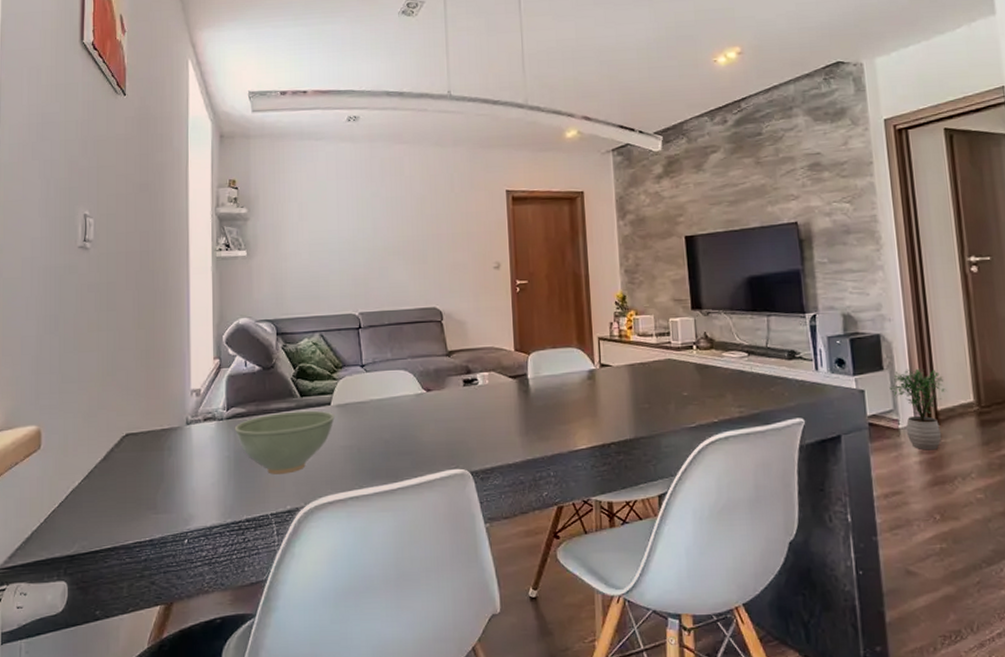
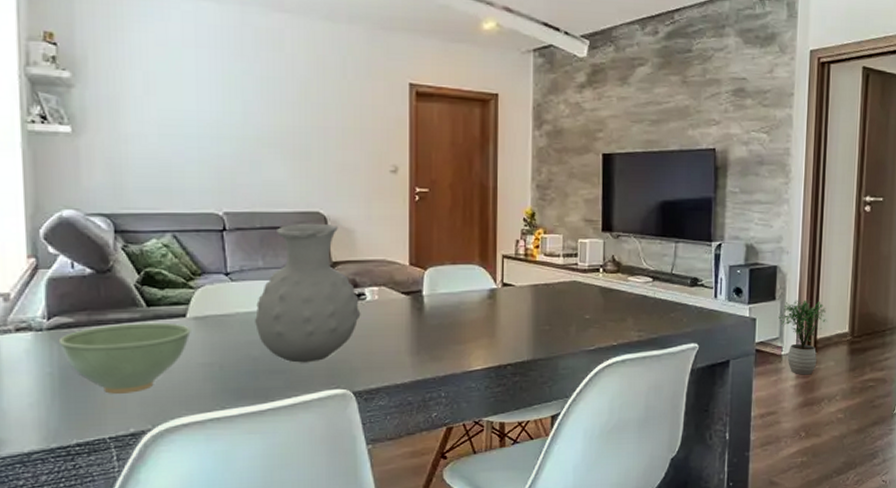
vase: none [386,317,474,445] -> present [255,223,361,363]

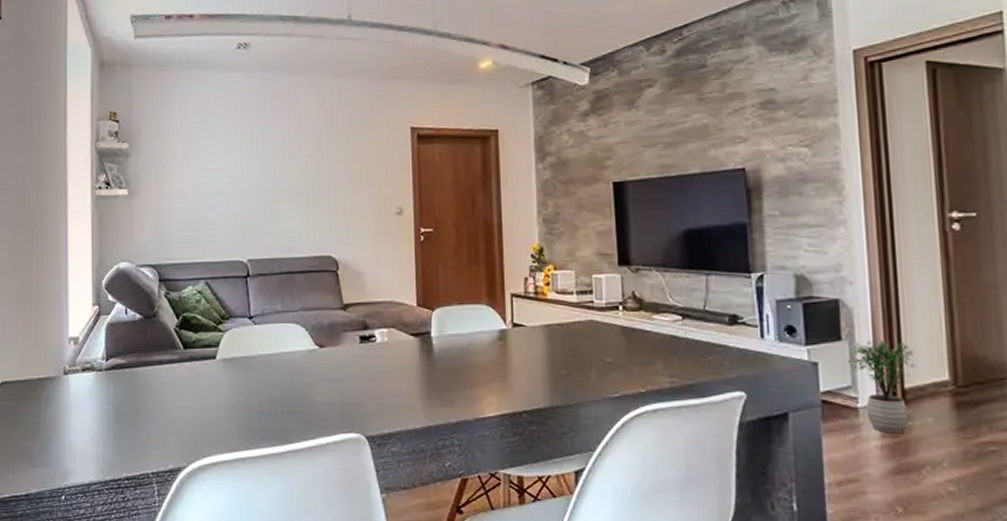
bowl: present [58,322,191,394] -> none [114,364,220,431]
vase: present [255,223,361,363] -> none [275,267,372,405]

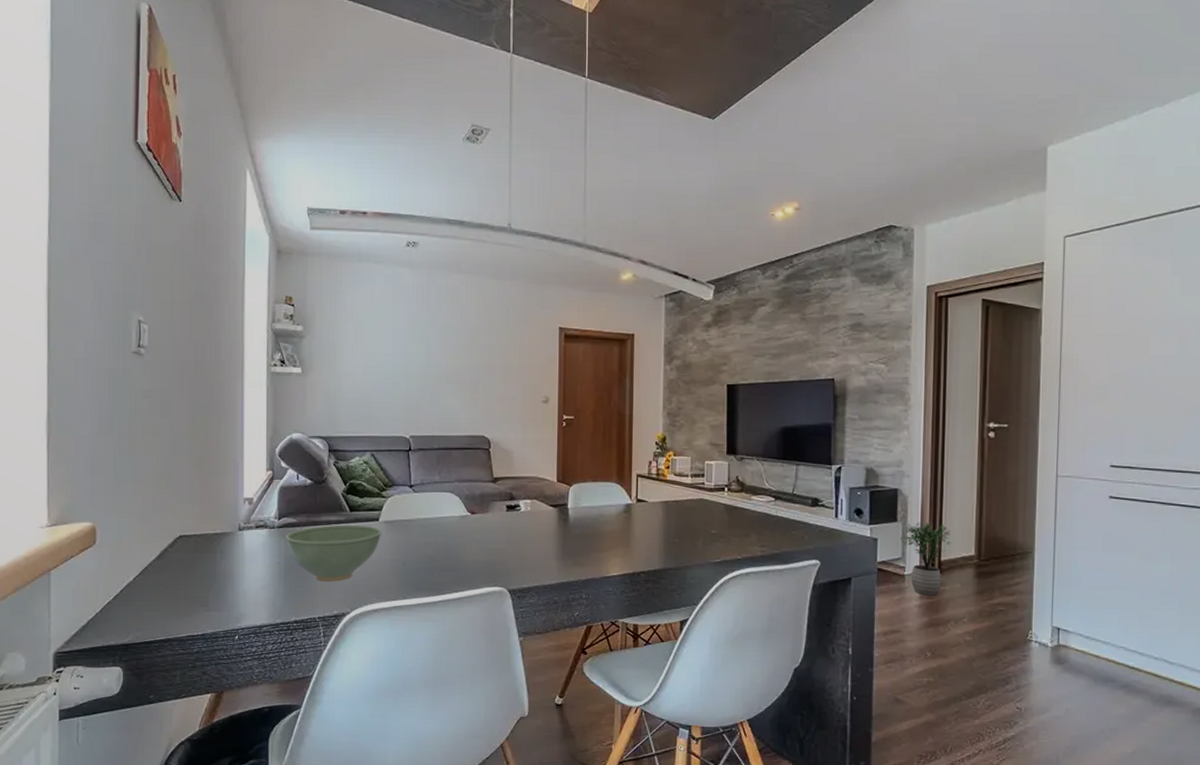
bowl: none [114,364,220,431] -> present [285,524,382,582]

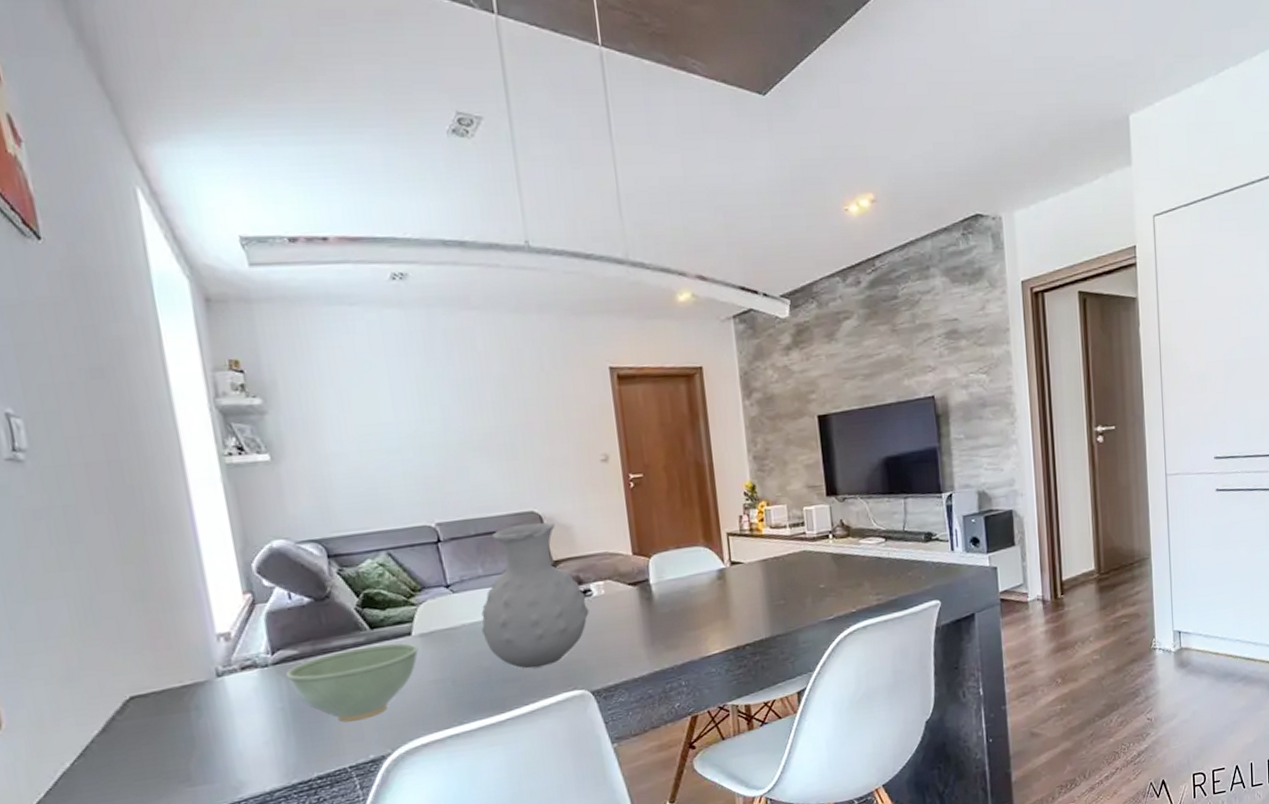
vase: none [432,445,516,563] -> present [481,523,589,669]
potted plant: present [900,522,952,596] -> none [1020,541,1071,620]

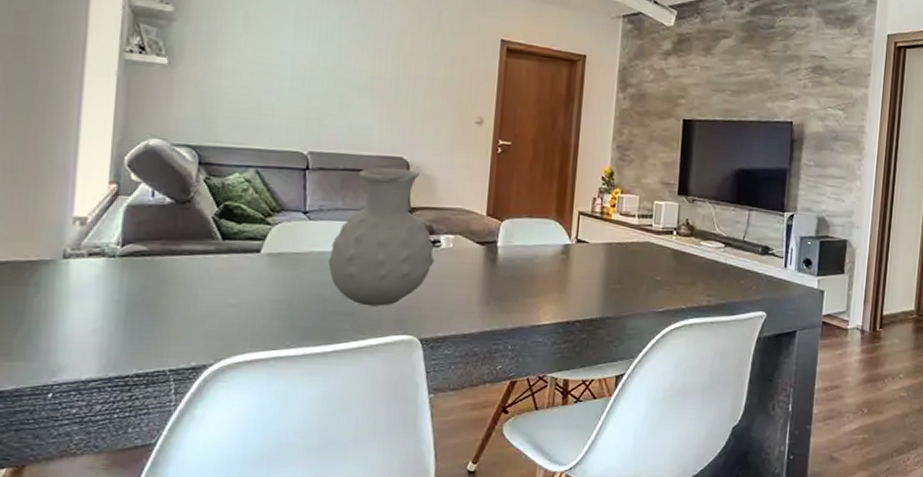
bowl: present [285,642,419,723] -> none [129,255,264,326]

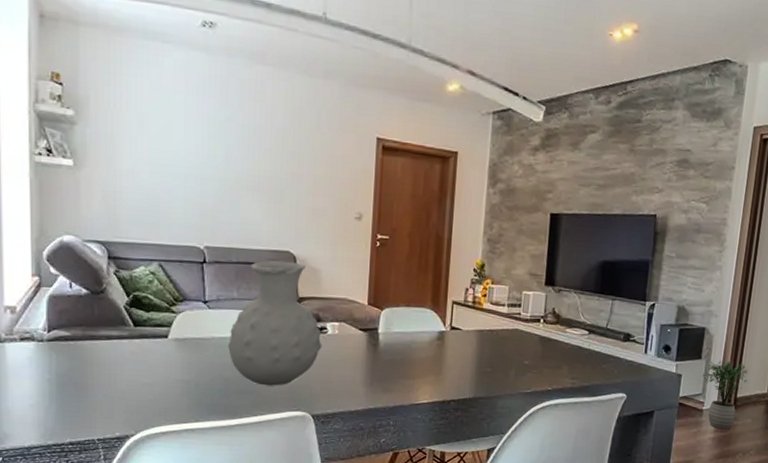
potted plant: none [846,274,894,351] -> present [702,360,748,430]

